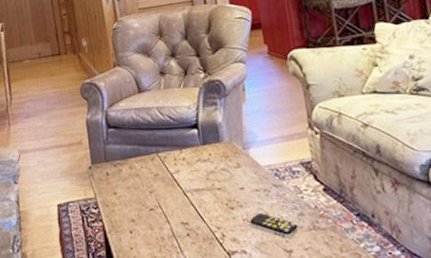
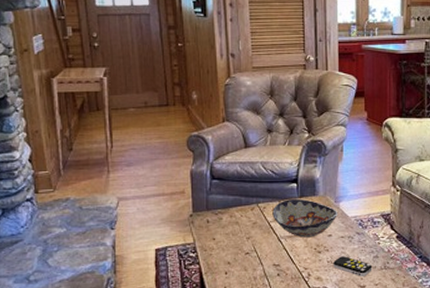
decorative bowl: none [174,146,249,191] -> present [272,198,338,238]

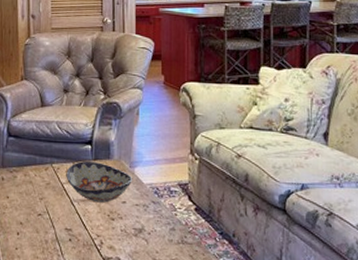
remote control: present [333,256,373,276] -> none [127,226,169,250]

